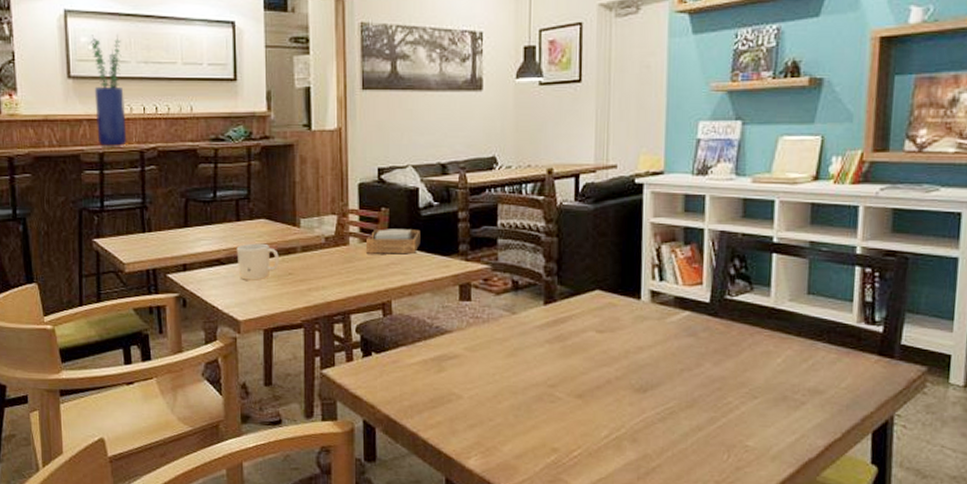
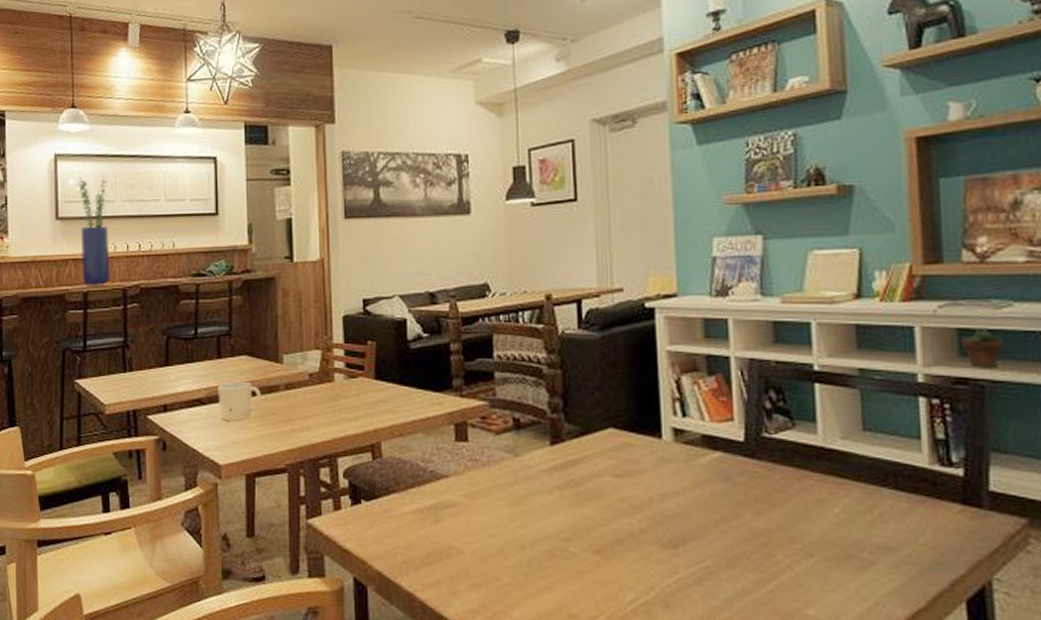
napkin holder: present [366,229,420,255] -> none [353,363,410,391]
succulent plant: none [894,208,928,243] -> present [960,327,1004,368]

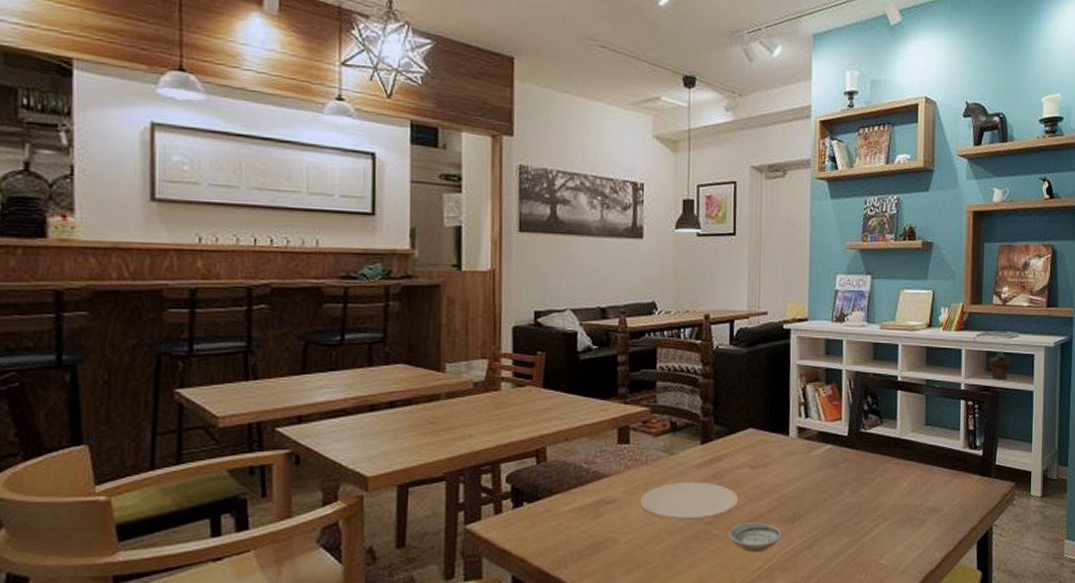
vase: present [78,175,110,285] -> none [185,153,230,281]
mug: present [217,381,261,421] -> none [367,390,419,431]
plate: none [483,488,601,535] -> present [640,482,739,521]
saucer: none [590,542,662,581] -> present [728,522,783,552]

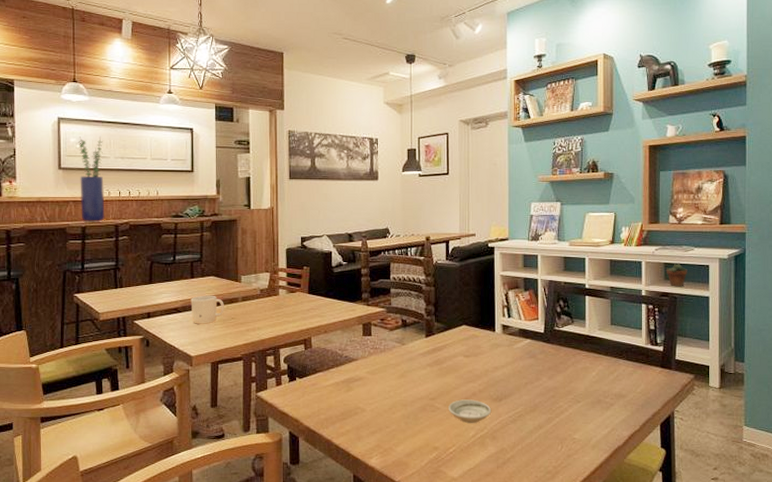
vase: none [185,153,230,281] -> present [78,136,105,221]
mug: none [367,390,419,431] -> present [190,295,224,324]
plate: present [640,482,739,521] -> none [380,366,456,396]

